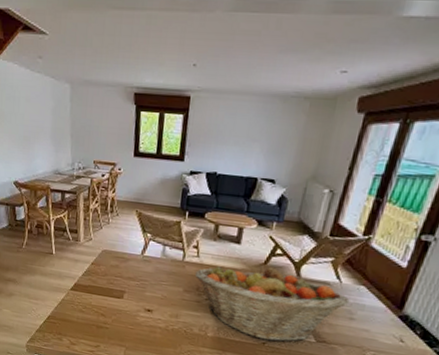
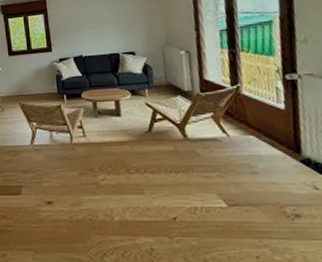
fruit basket: present [194,265,350,342] -> none [85,133,245,214]

